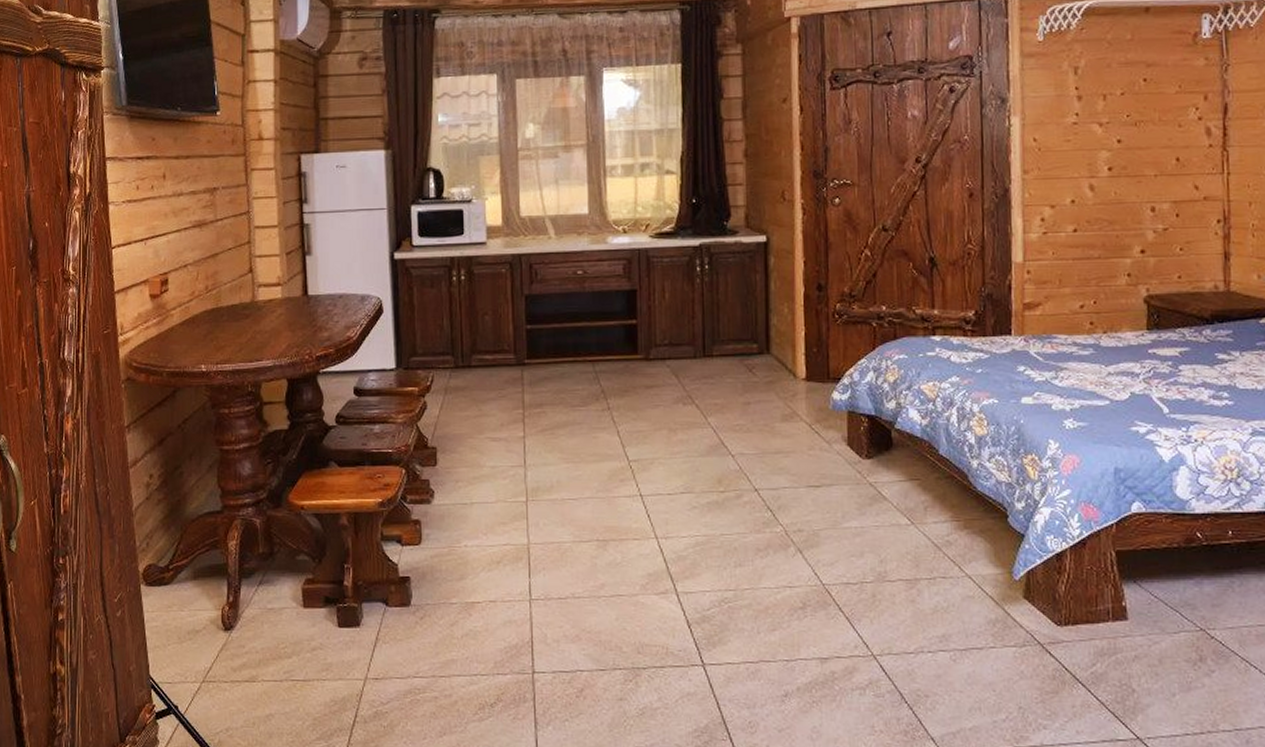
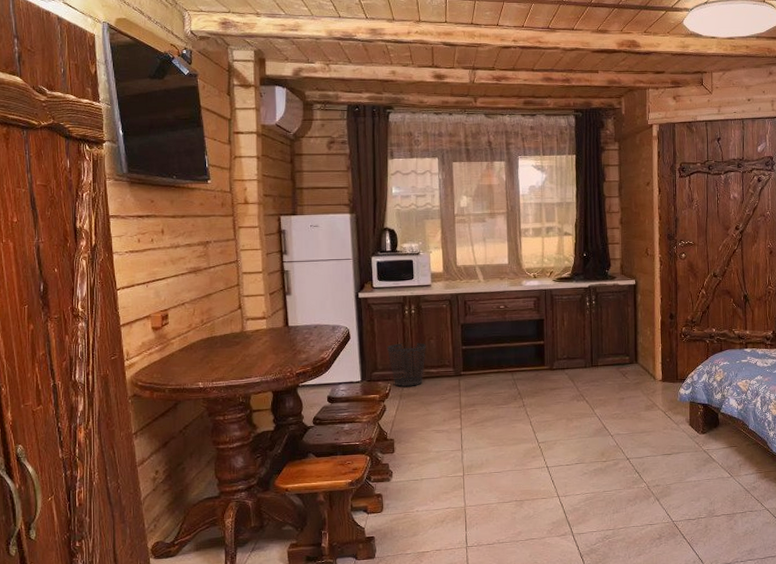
wastebasket: none [428,319,480,377] -> present [386,342,427,387]

